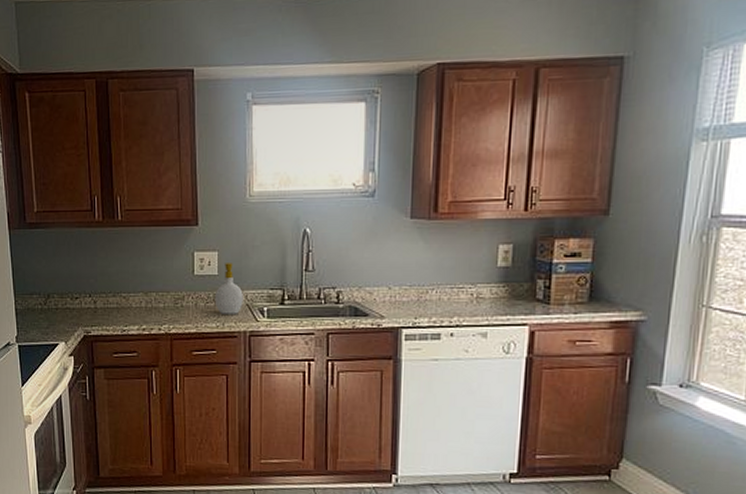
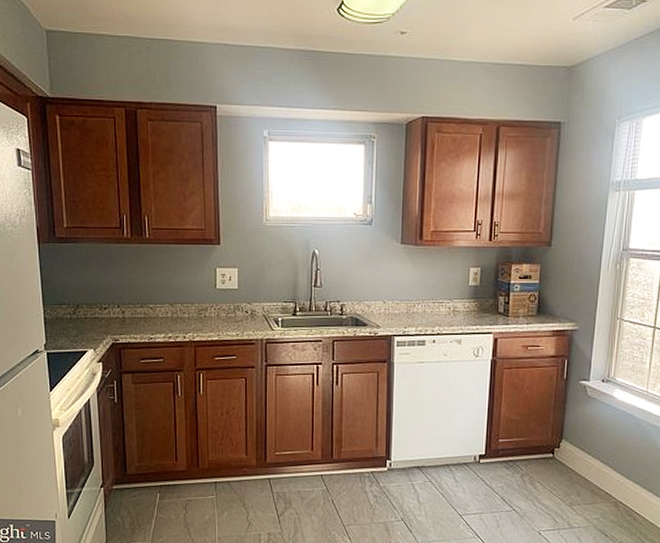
soap bottle: present [214,263,243,314] -> none [234,278,260,324]

